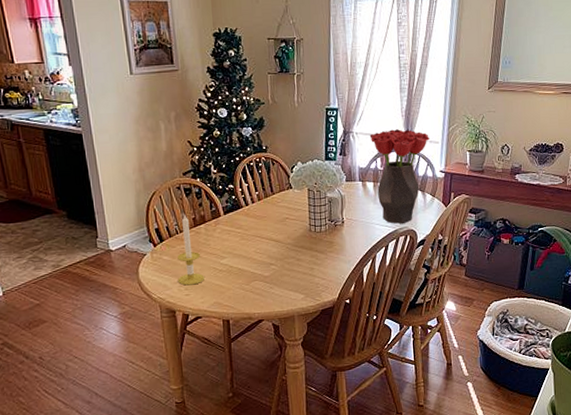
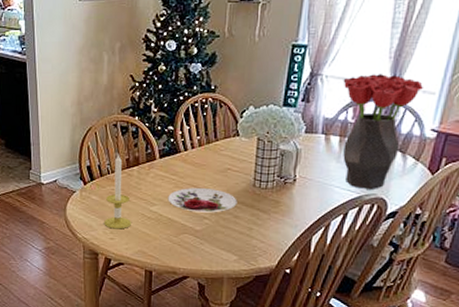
plate: none [236,237,298,260] -> present [168,188,237,213]

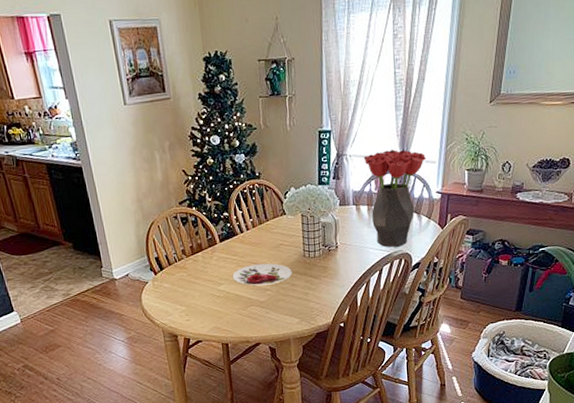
candle: present [104,154,131,229] -> none [177,243,203,312]

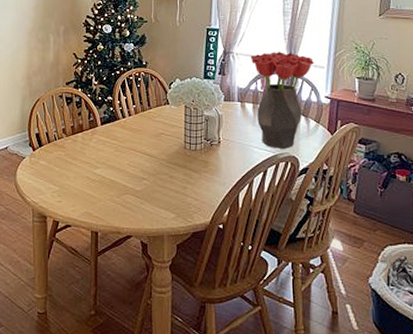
plate: present [232,263,293,286] -> none [110,151,172,174]

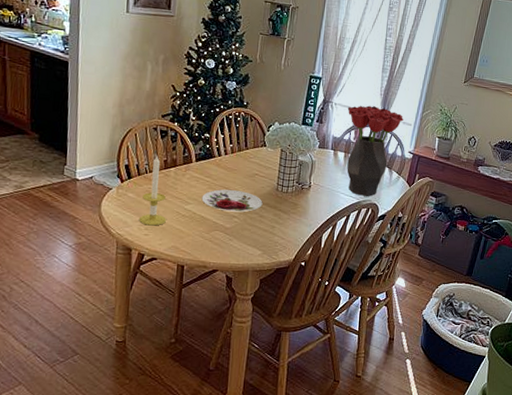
candle: none [52,122,77,192] -> present [139,155,166,226]
plate: none [110,151,172,174] -> present [201,189,263,212]

